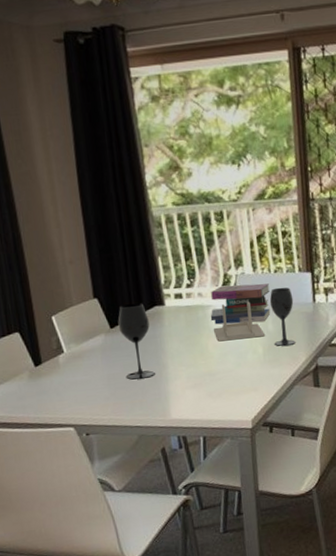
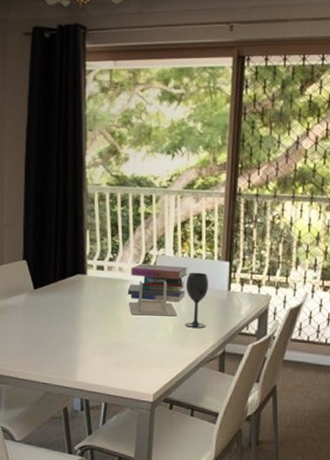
wineglass: present [118,302,155,380] -> none [41,268,70,339]

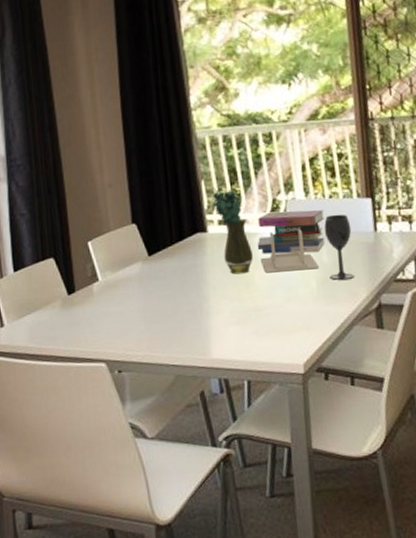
vase: none [94,238,123,313] -> present [212,188,253,274]

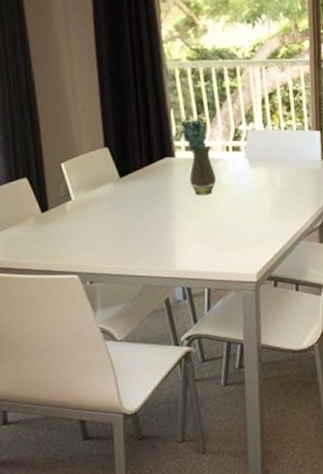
books: present [257,210,325,254] -> none [219,139,279,178]
napkin holder: present [261,229,320,273] -> none [223,157,274,195]
wine glass: present [324,214,354,280] -> none [279,144,303,202]

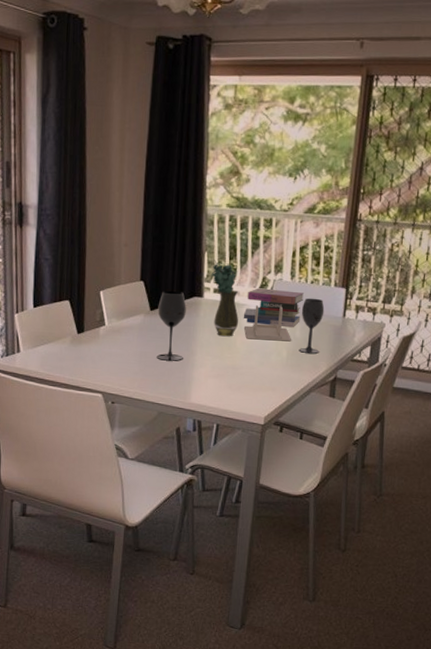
wineglass: none [127,153,162,229] -> present [156,290,186,361]
books: none [219,139,279,178] -> present [243,288,304,328]
napkin holder: none [223,157,274,195] -> present [244,305,292,342]
wine glass: none [279,144,303,202] -> present [298,298,325,354]

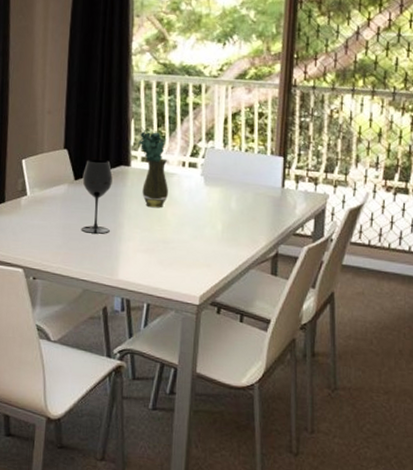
books: present [243,288,304,328] -> none [173,156,238,199]
napkin holder: present [244,305,292,342] -> none [175,174,227,214]
wine glass: present [298,298,325,354] -> none [234,167,261,227]

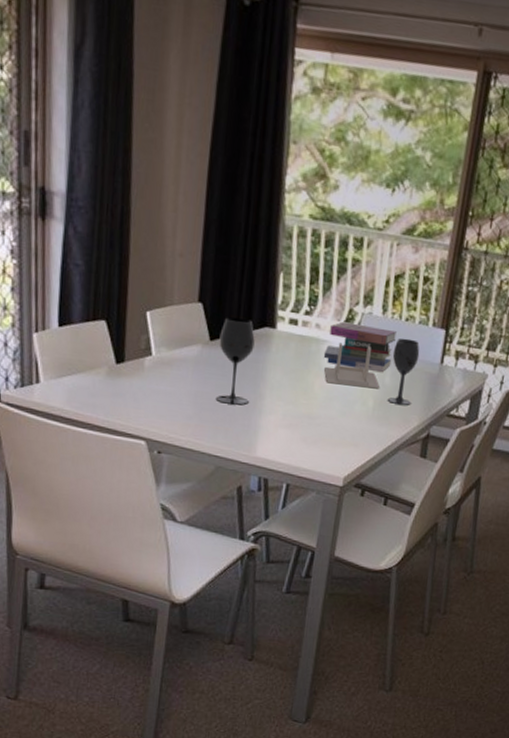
vase: present [138,128,168,208] -> none [286,283,318,379]
books: none [173,156,238,199] -> present [323,321,396,373]
napkin holder: none [175,174,227,214] -> present [324,342,380,389]
wine glass: none [234,167,261,227] -> present [387,338,420,405]

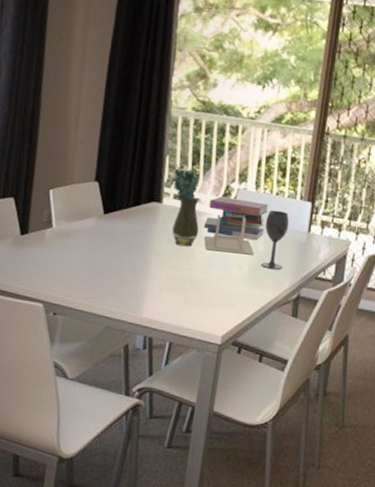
wineglass: present [215,317,255,405] -> none [107,193,144,271]
vase: none [286,283,318,379] -> present [172,164,199,247]

